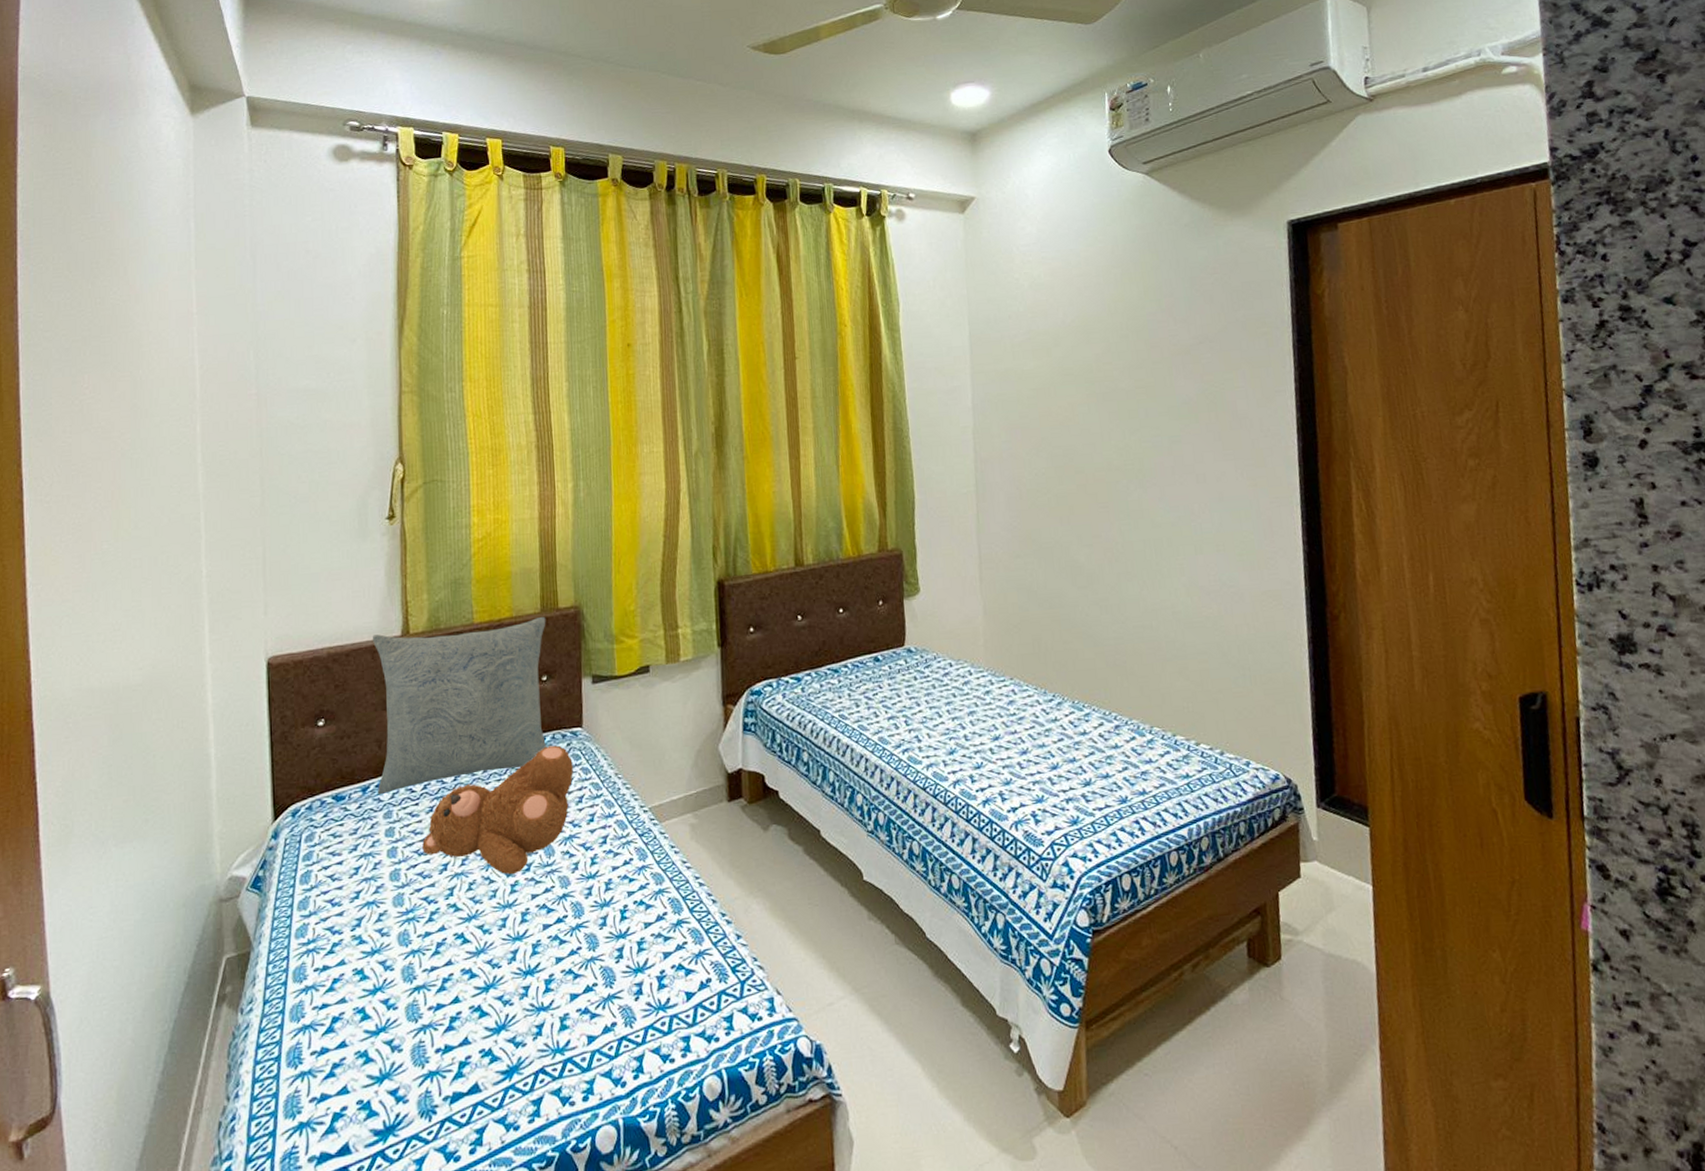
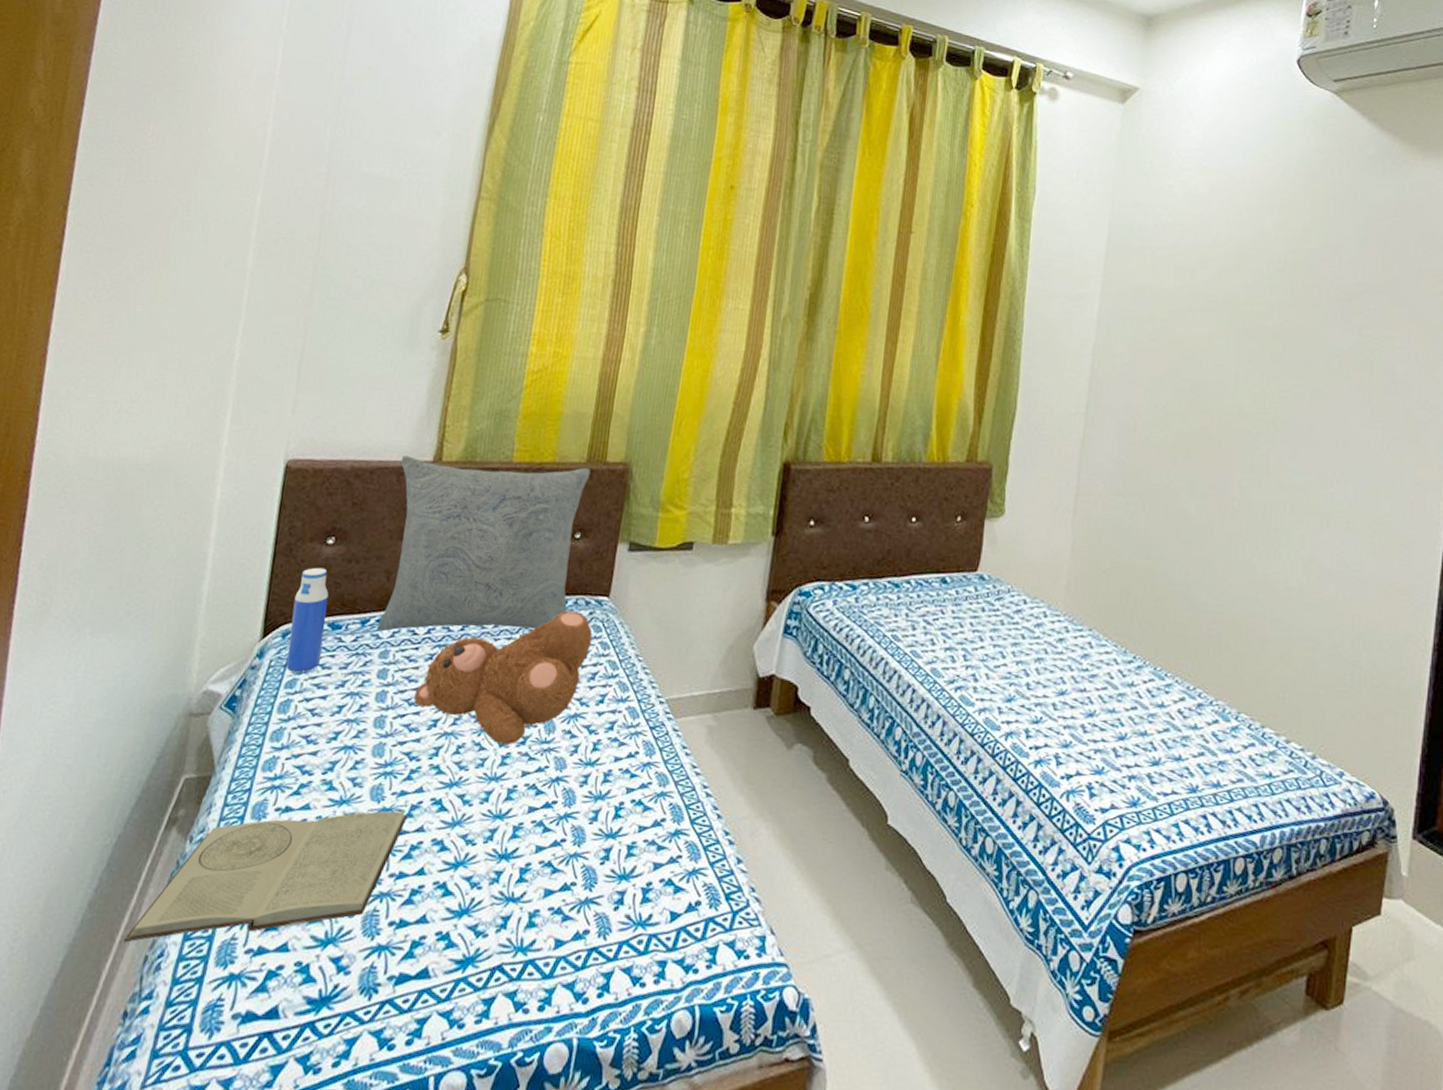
book: none [196,949,436,1114] -> present [123,810,408,942]
water bottle: none [297,748,331,845] -> present [286,567,329,672]

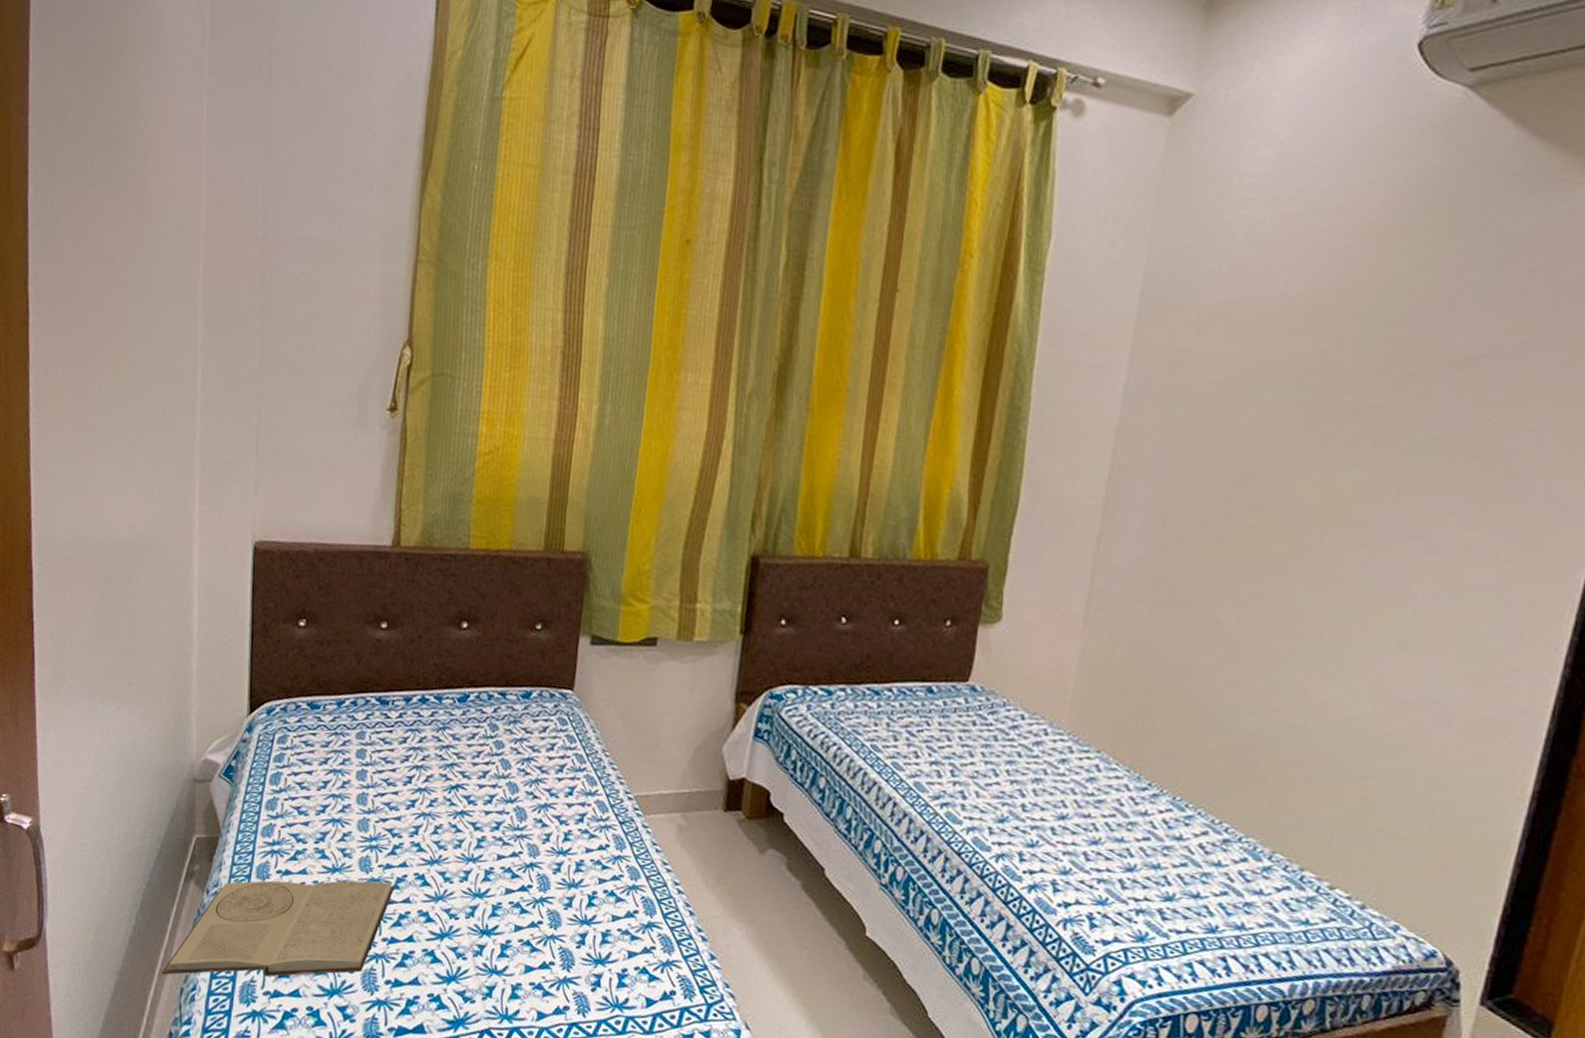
water bottle: present [286,567,329,672] -> none [273,648,305,748]
pillow: present [376,455,591,632] -> none [352,539,549,720]
teddy bear: present [414,610,593,746] -> none [392,702,559,830]

